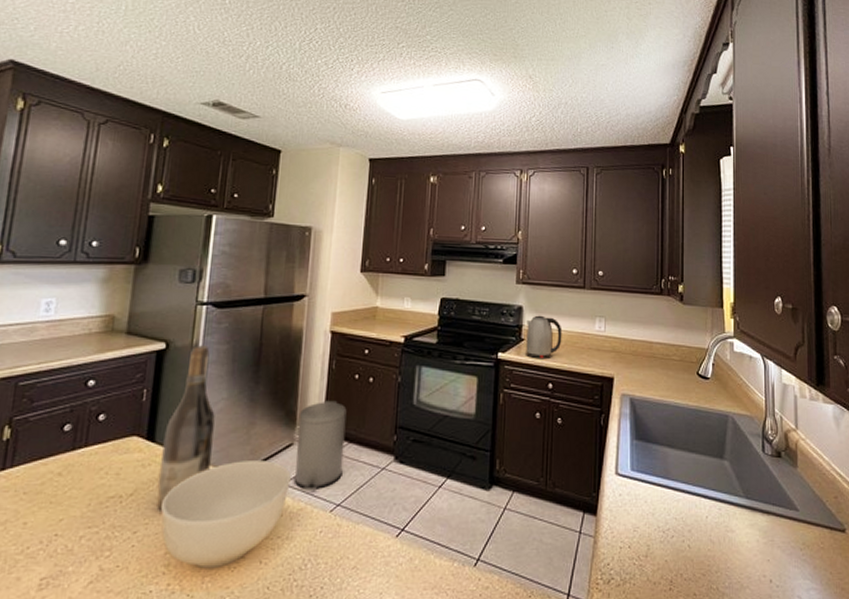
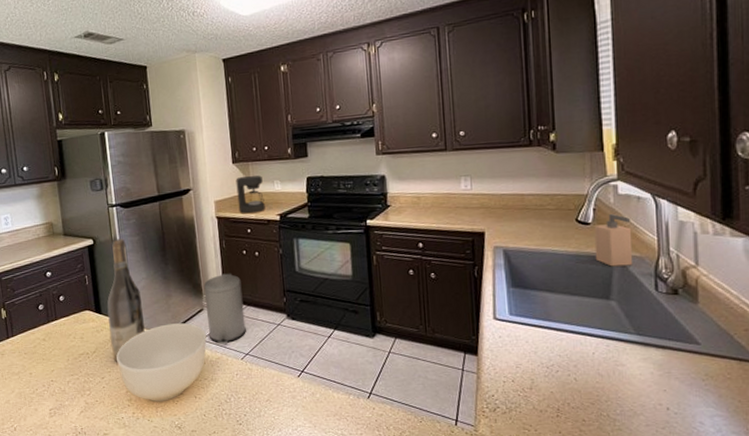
coffee maker: none [358,289,392,332] -> present [235,175,265,214]
kettle: present [526,315,563,360] -> none [391,181,428,223]
soap dispenser: none [712,369,745,425] -> present [594,213,633,267]

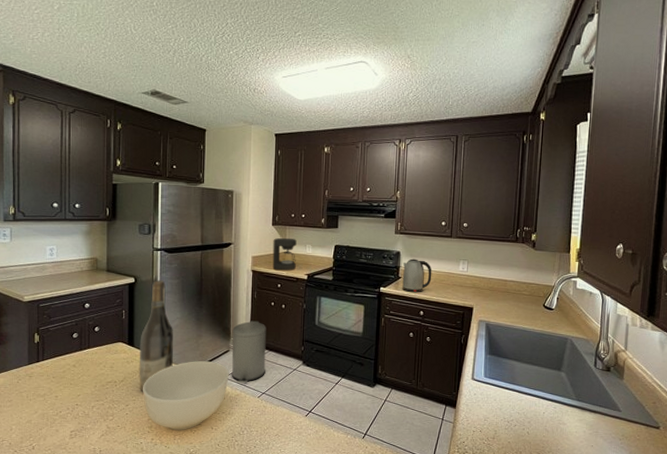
kettle: none [391,181,428,223] -> present [402,258,432,293]
soap dispenser: present [594,213,633,267] -> none [554,303,583,346]

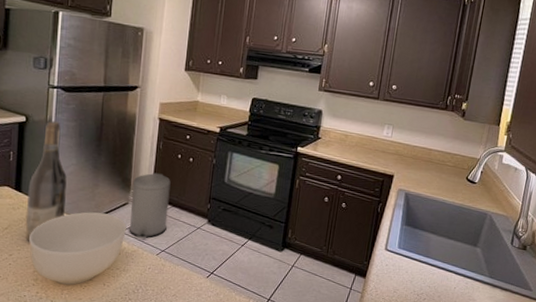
coffee maker: present [272,238,297,271] -> none [182,85,211,122]
kettle: present [402,258,432,293] -> none [321,119,355,156]

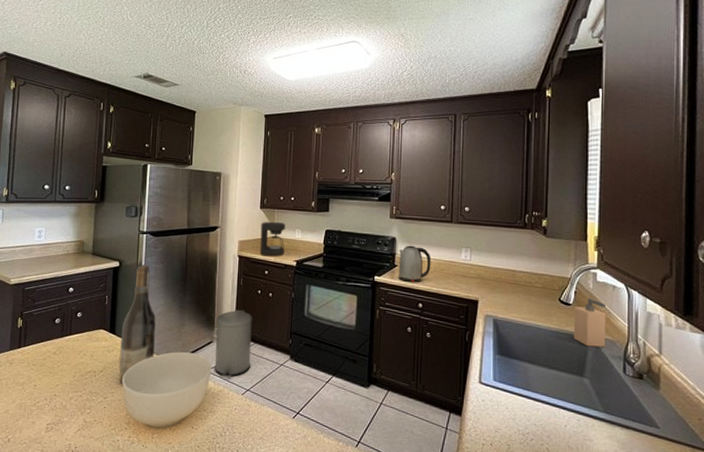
coffee maker: none [182,85,211,122] -> present [260,222,285,257]
kettle: none [321,119,355,156] -> present [399,245,431,283]
soap dispenser: none [473,177,506,222] -> present [573,297,606,348]

